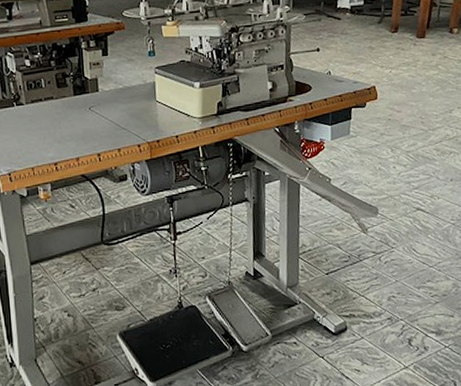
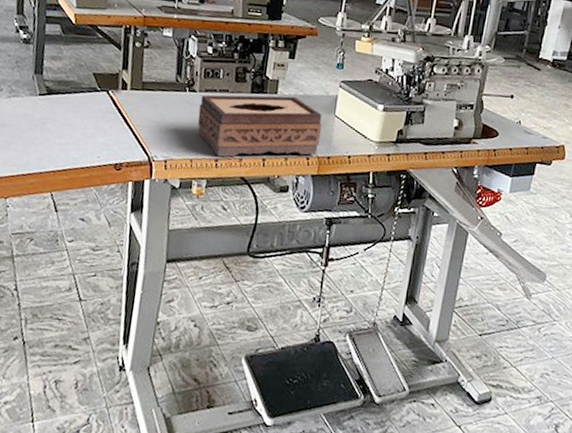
tissue box: none [29,91,147,161] -> present [198,95,322,157]

